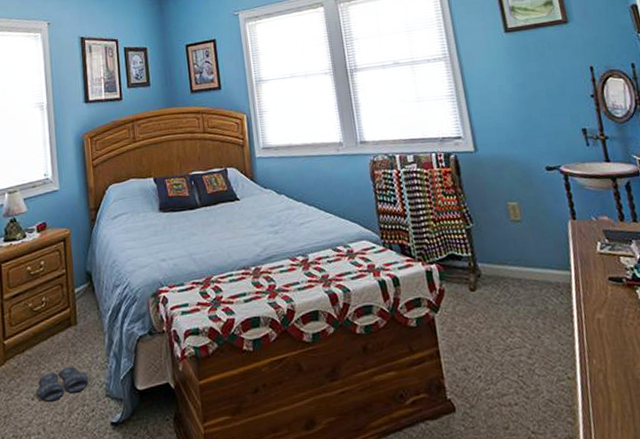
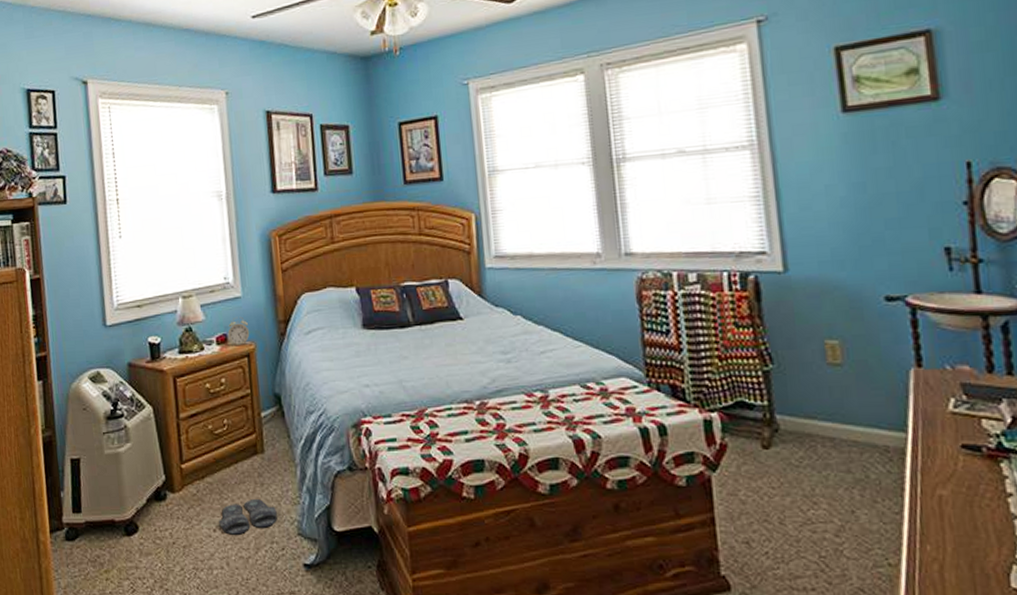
alarm clock: none [47,207,66,233] -> present [228,316,250,347]

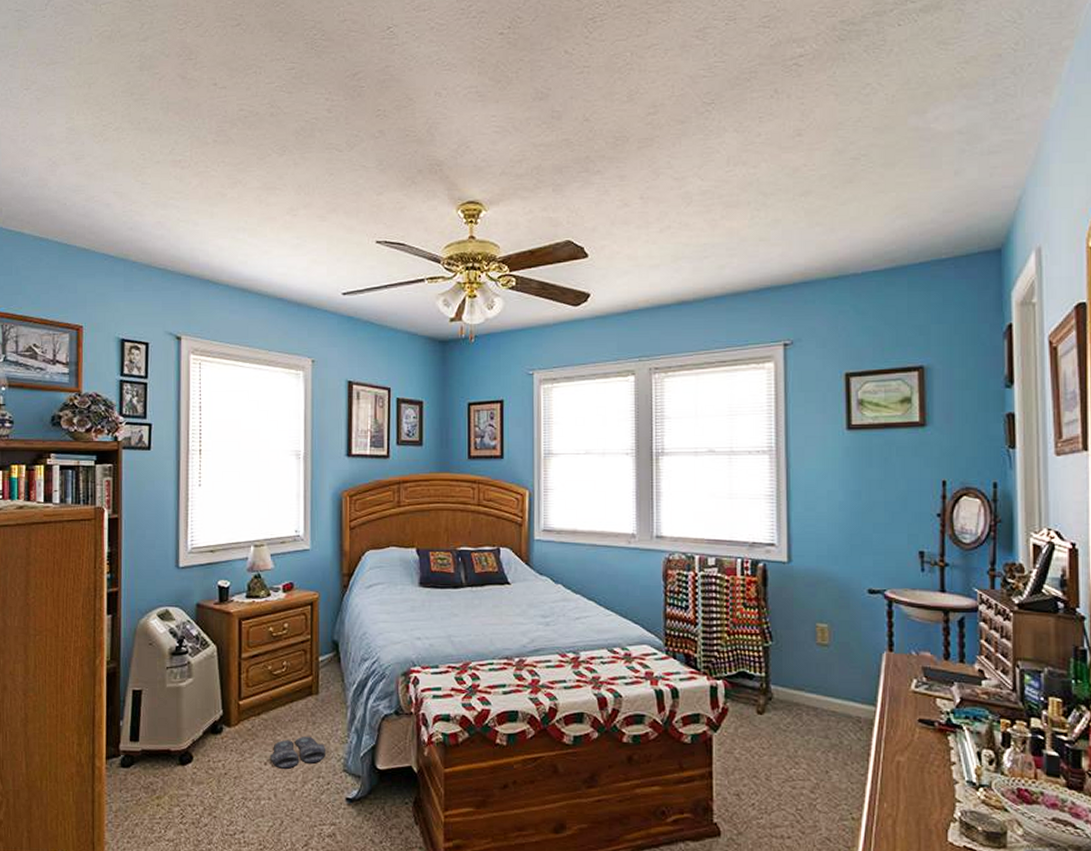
alarm clock: present [228,316,250,347] -> none [294,567,315,595]

